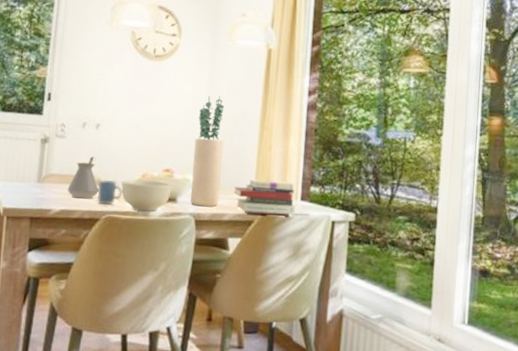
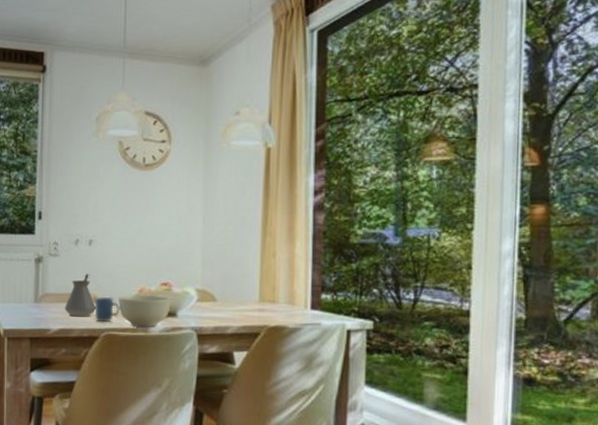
vase: present [190,95,225,207] -> none [190,203,223,321]
books: present [233,178,296,217] -> none [236,288,306,328]

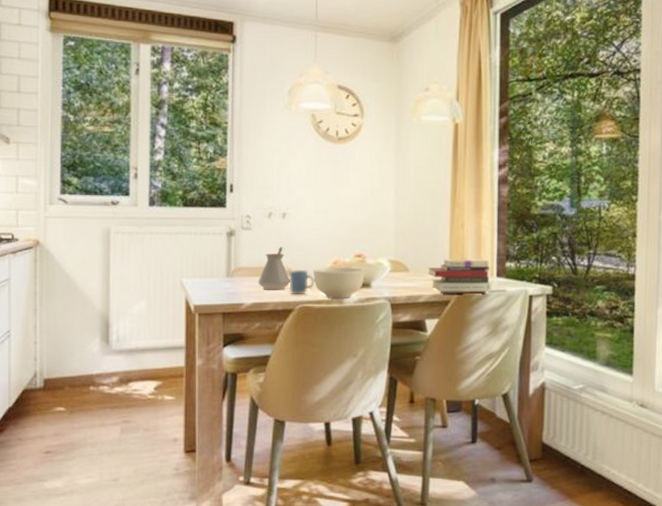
books: none [236,288,306,328] -> present [428,258,492,295]

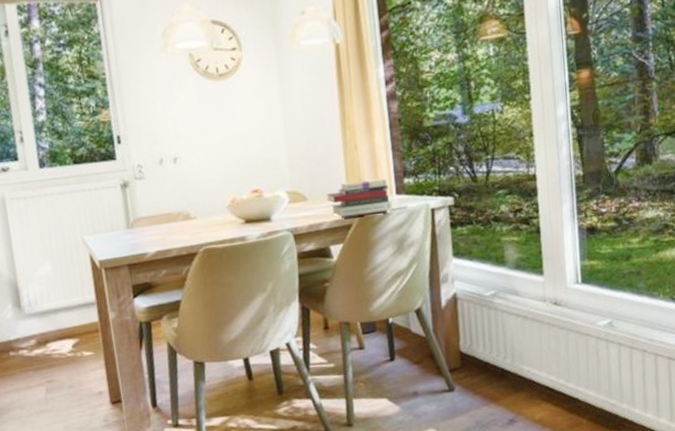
coffee pot: present [258,247,290,290] -> none [158,192,191,237]
mug: present [289,269,314,295] -> none [188,211,215,238]
bowl: present [313,267,365,298] -> none [212,203,264,237]

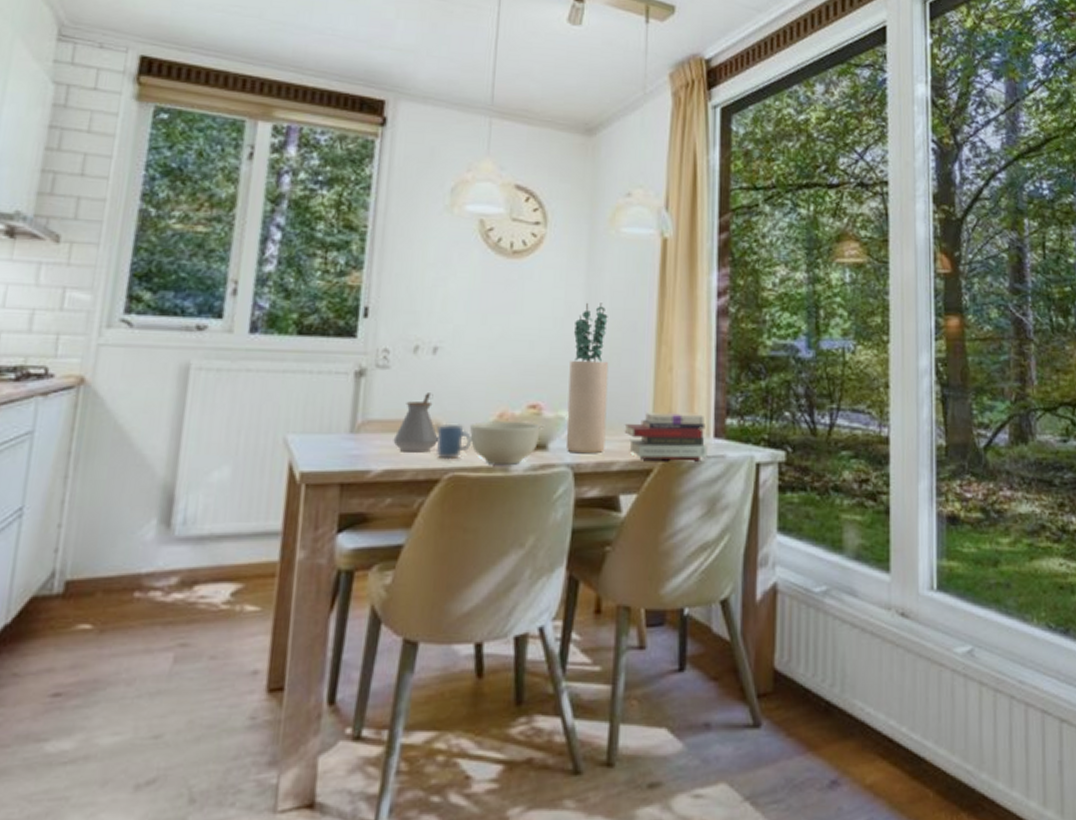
coffee pot: none [158,192,191,237] -> present [393,393,438,453]
mug: none [188,211,215,238] -> present [435,424,471,460]
bowl: none [212,203,264,237] -> present [470,421,541,465]
vase: none [276,104,314,221] -> present [565,302,609,454]

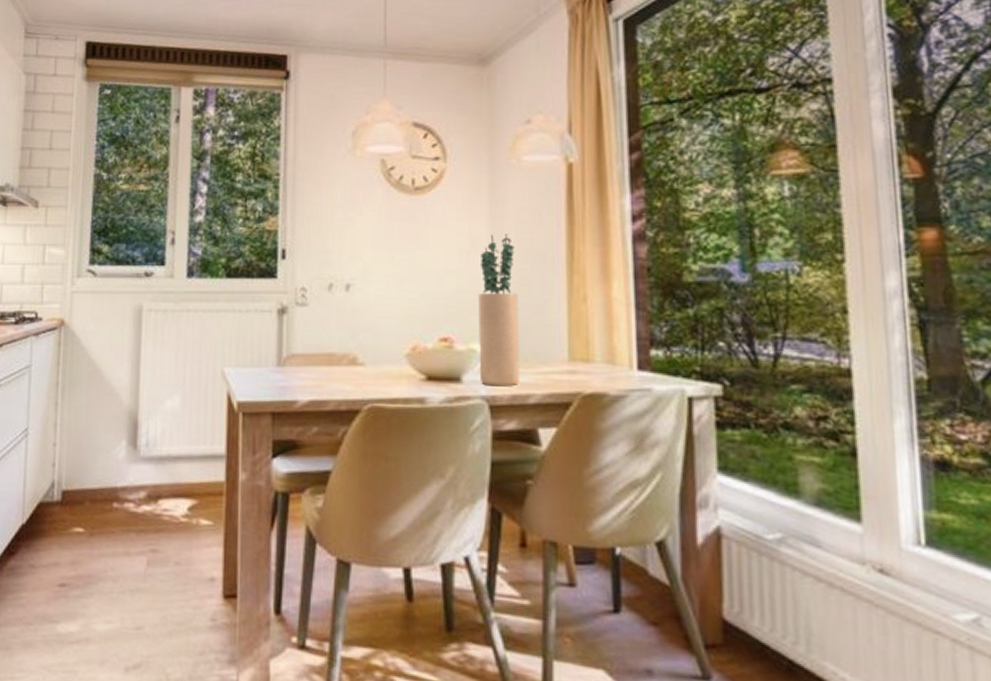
coffee pot: present [393,393,438,453] -> none [315,328,356,385]
mug: present [435,424,471,460] -> none [354,357,387,392]
bowl: present [470,421,541,465] -> none [385,354,453,397]
books: present [624,411,708,462] -> none [538,343,632,395]

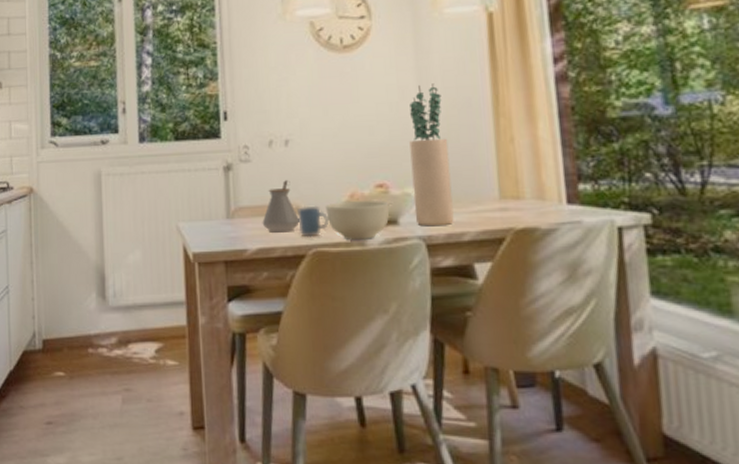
coffee pot: none [315,328,356,385] -> present [262,180,300,233]
mug: none [354,357,387,392] -> present [297,205,328,238]
bowl: none [385,354,453,397] -> present [326,200,390,240]

